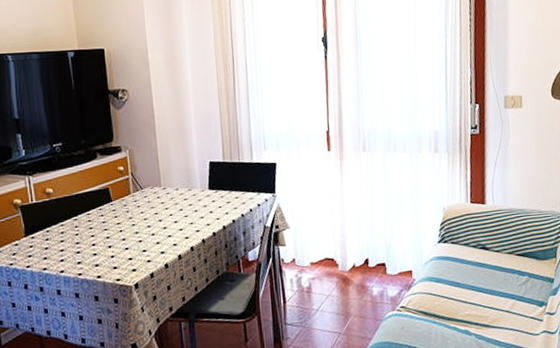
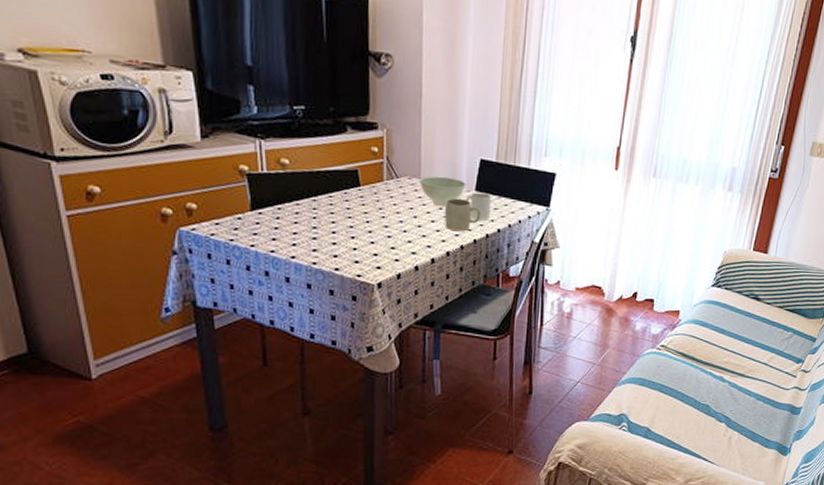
bowl: none [160,181,200,209] -> present [419,176,466,207]
mug: none [184,198,216,228] -> present [444,198,481,232]
cup: none [201,190,225,216] -> present [465,192,492,222]

